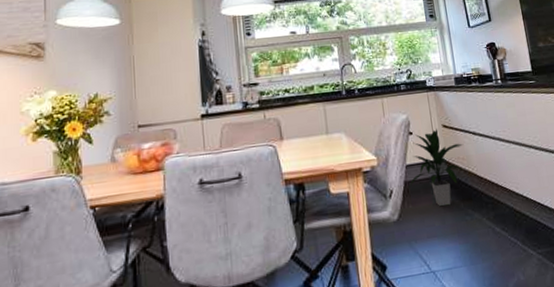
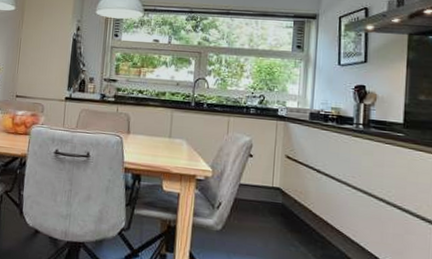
indoor plant: present [409,129,464,207] -> none [239,157,305,232]

